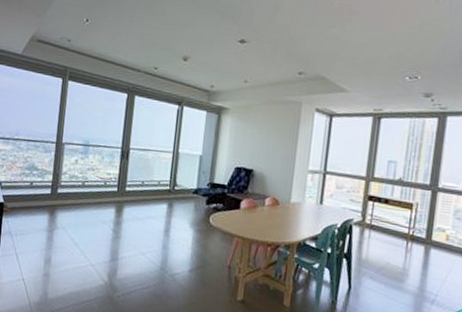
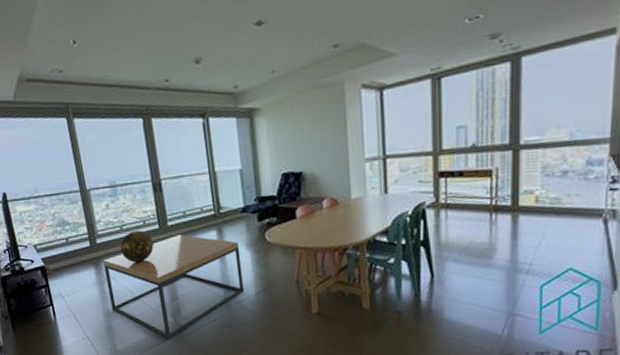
coffee table: none [54,201,185,299] -> present [103,234,245,340]
decorative sphere: none [77,188,109,218] -> present [120,230,154,262]

